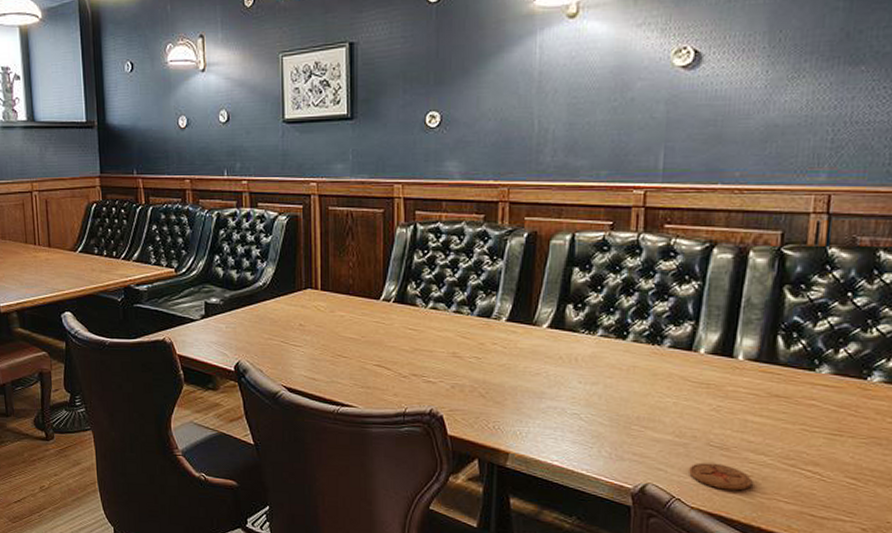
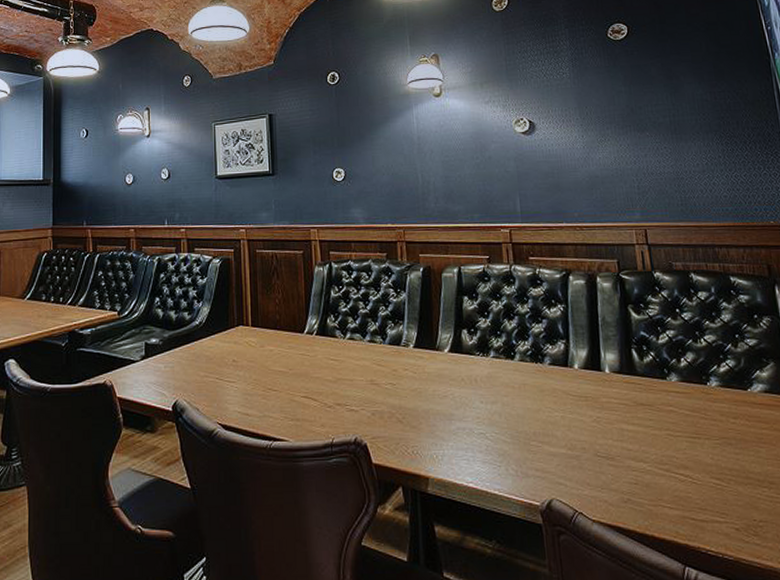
coaster: present [689,462,753,491] -> none [585,473,639,500]

